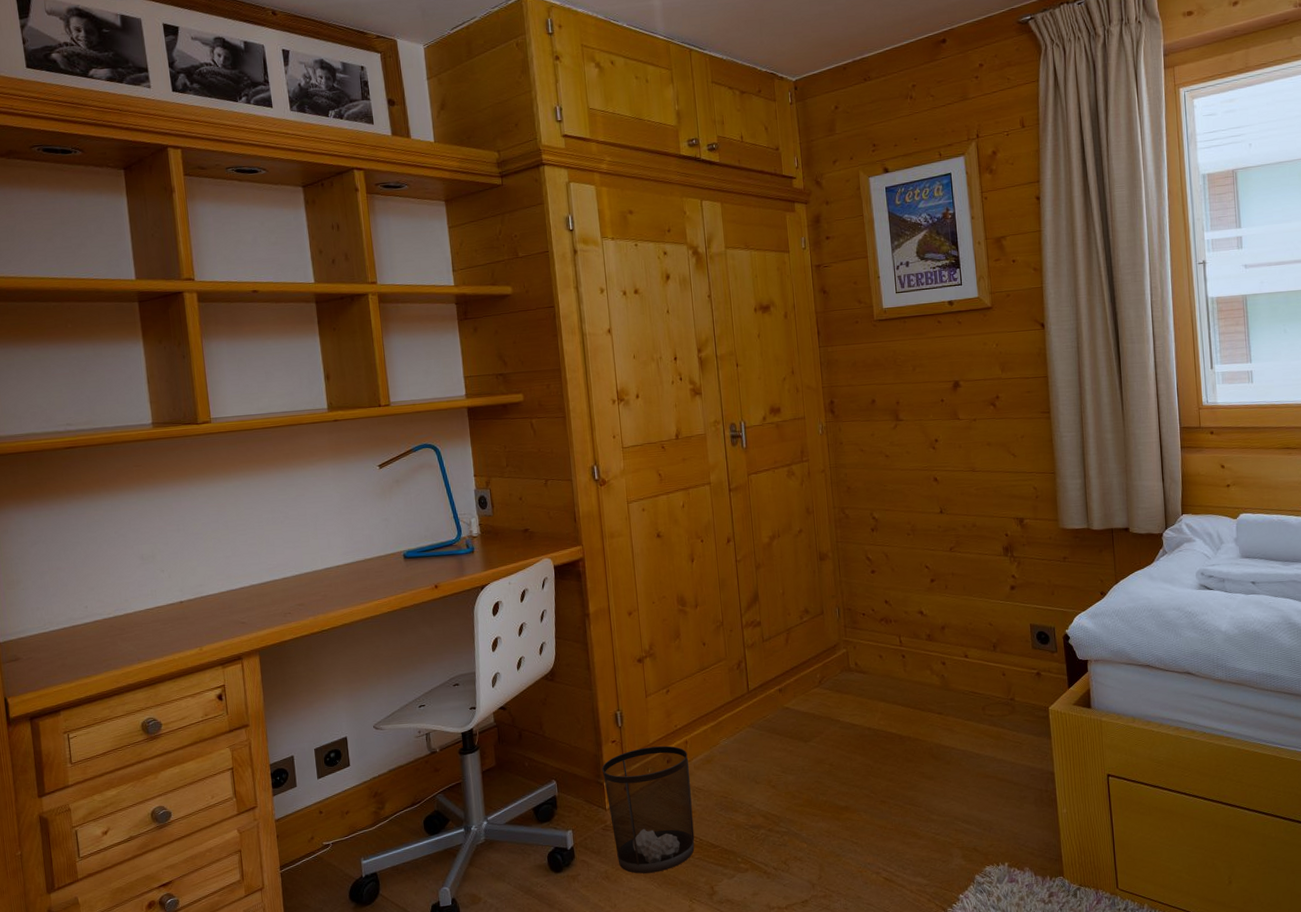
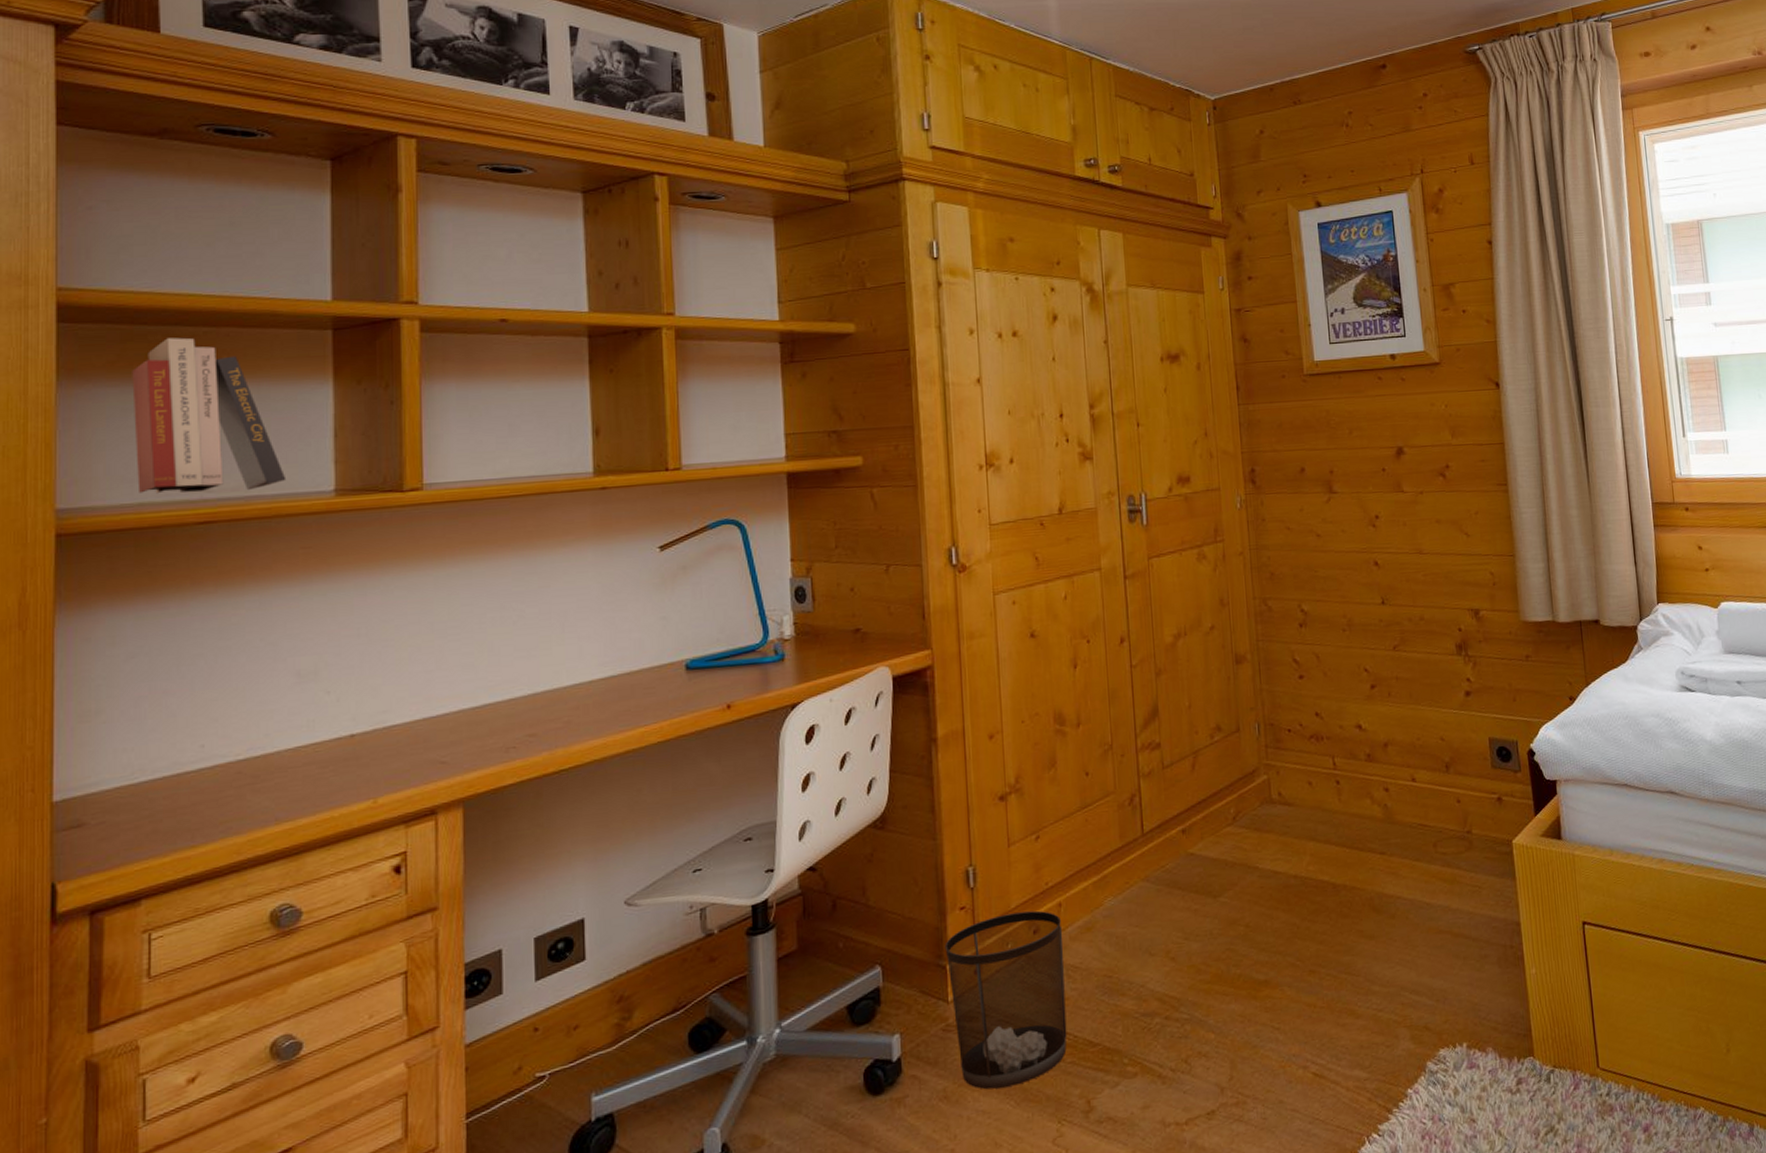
books: none [10,310,120,427] -> present [132,337,287,494]

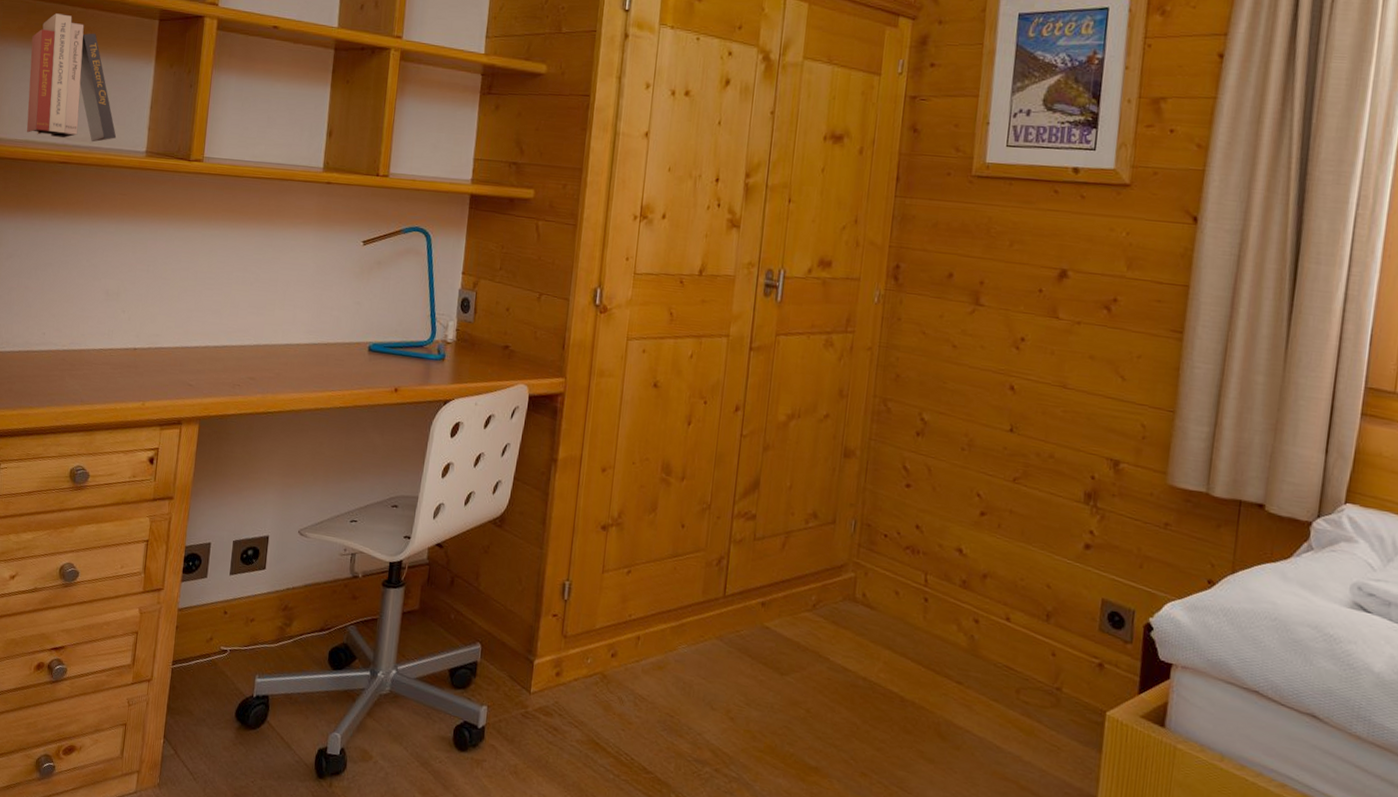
waste bin: present [944,910,1067,1090] -> none [531,631,638,784]

